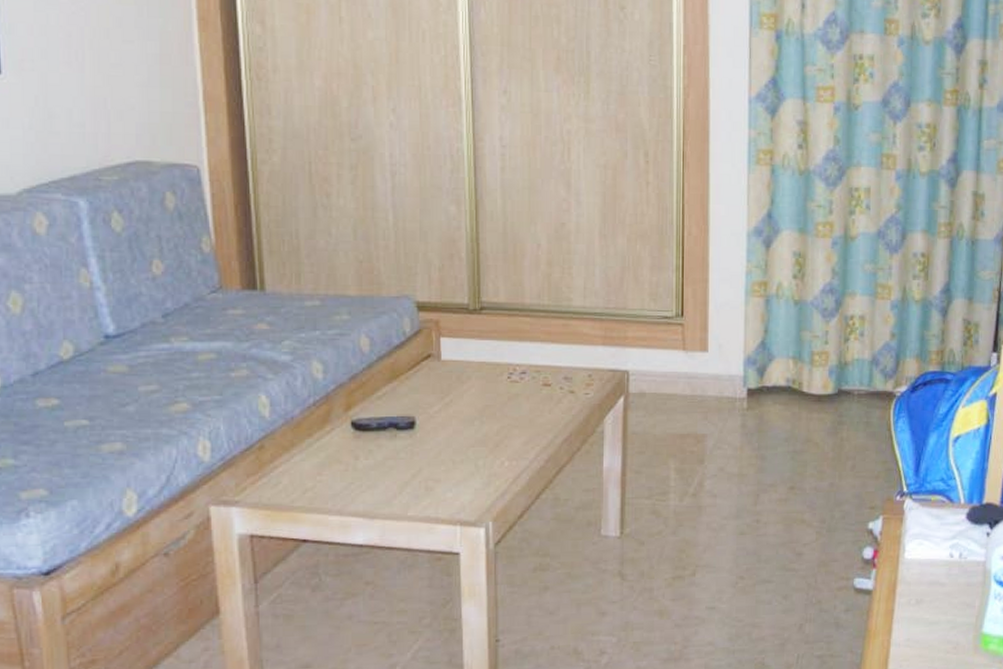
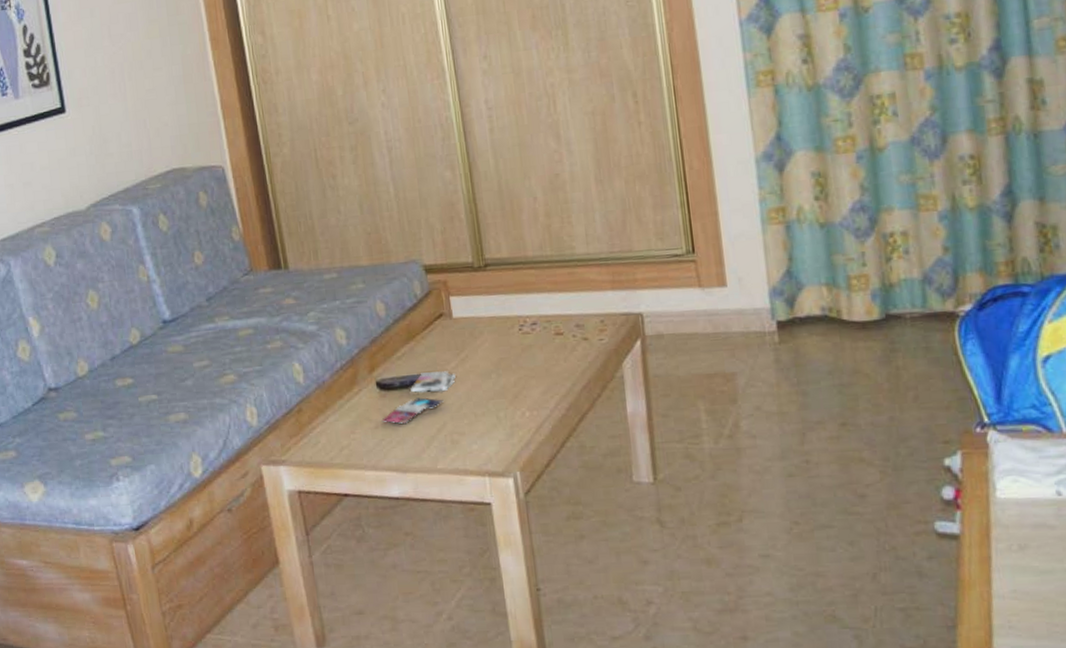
magazine: none [353,415,437,467] -> present [381,371,456,424]

